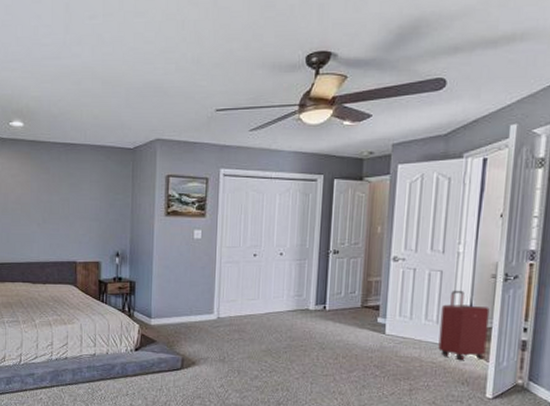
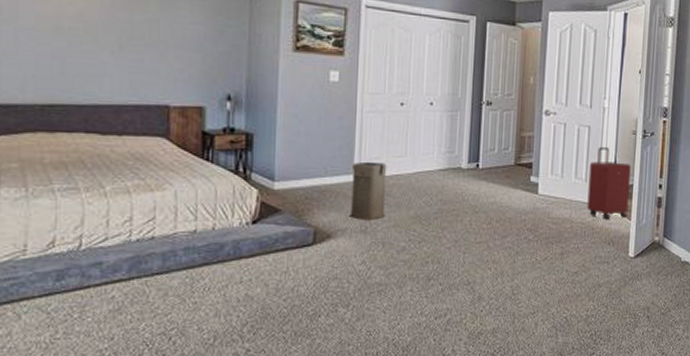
laundry basket: none [210,303,242,352] -> present [349,161,387,220]

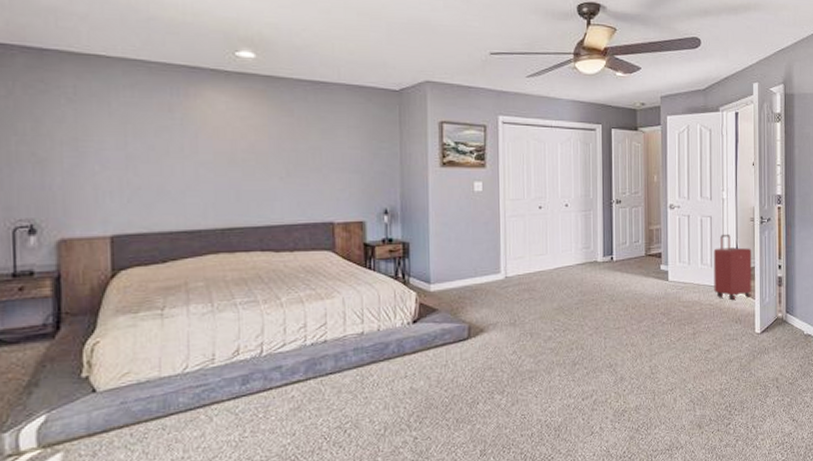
laundry basket: present [349,161,387,220] -> none [498,261,531,314]

